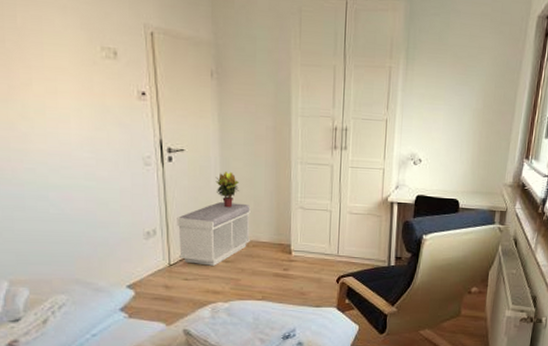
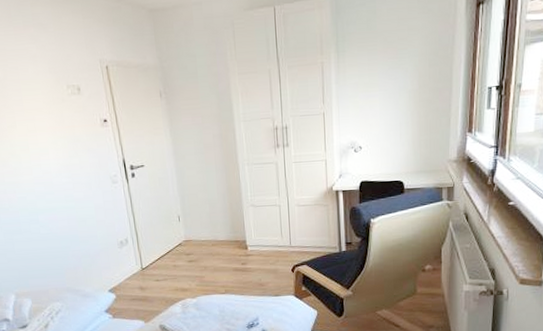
bench: present [177,201,251,266] -> none [144,207,210,267]
potted plant: present [215,172,240,208] -> none [173,180,196,213]

